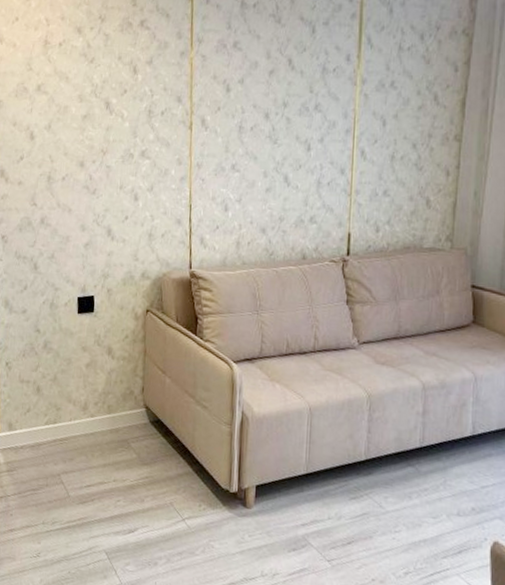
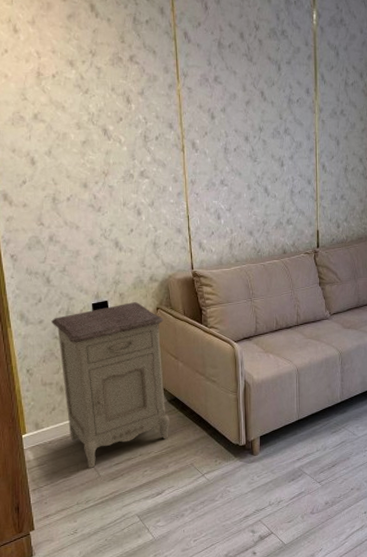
nightstand: none [35,300,153,485] -> present [51,302,170,468]

